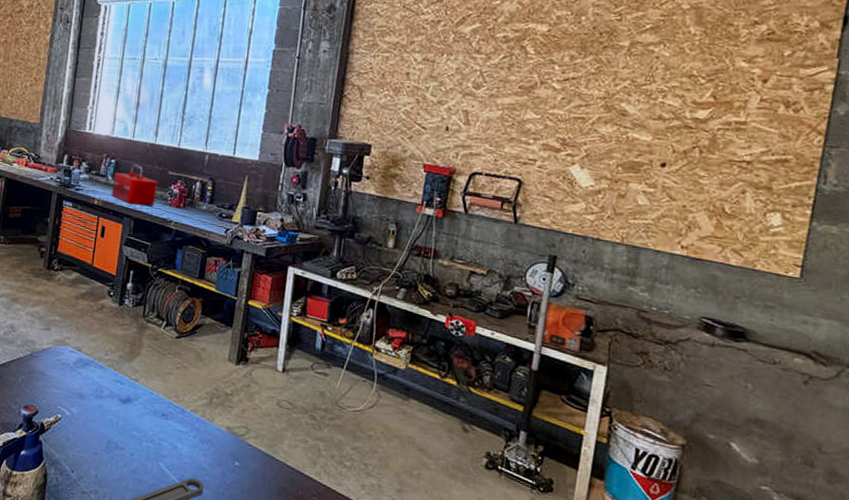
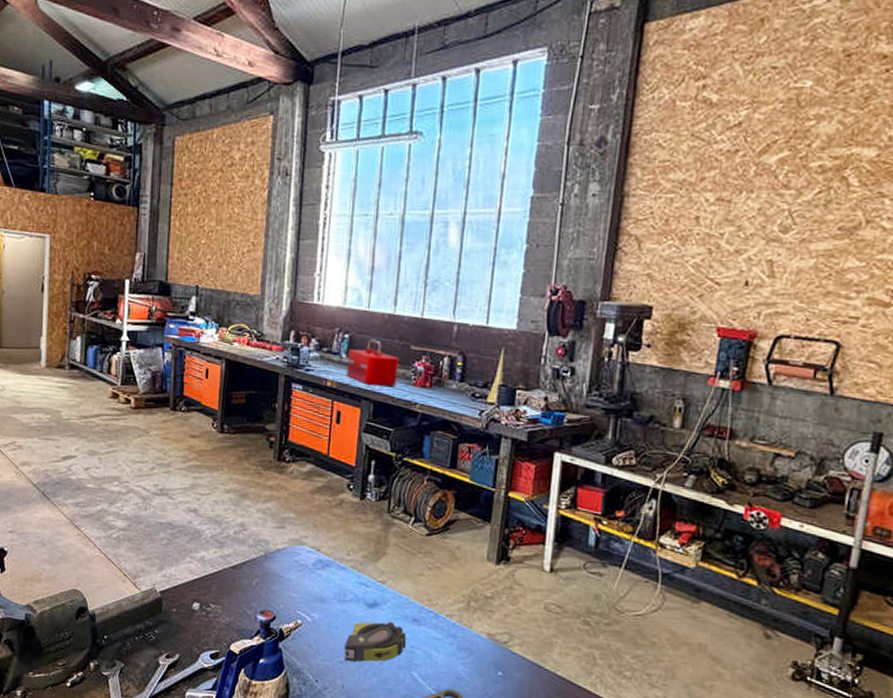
tape measure: none [98,416,155,454] -> present [344,621,406,662]

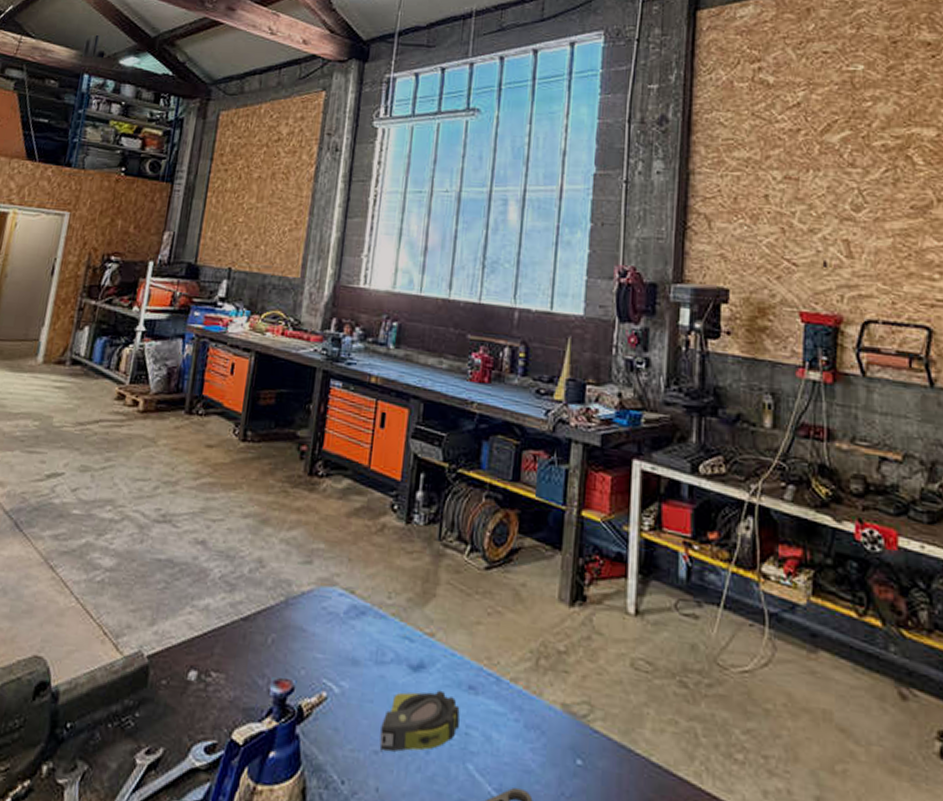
toolbox: present [346,339,399,387] -> none [393,327,454,383]

